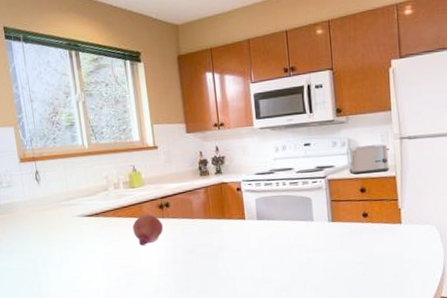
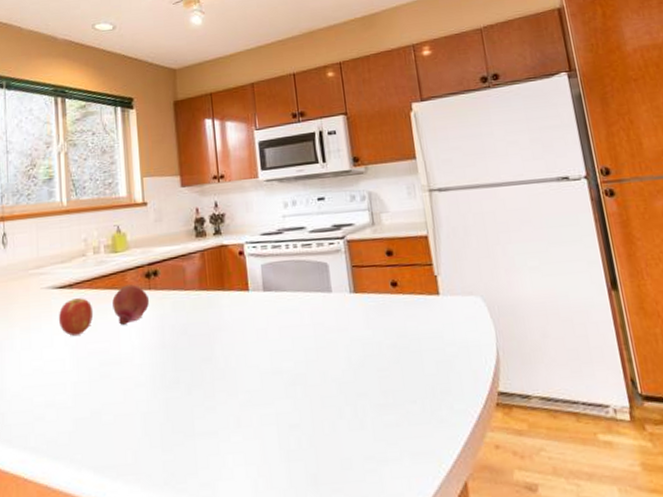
fruit: none [89,224,118,253] -> present [58,298,94,336]
toaster: present [347,144,389,175] -> none [367,197,419,235]

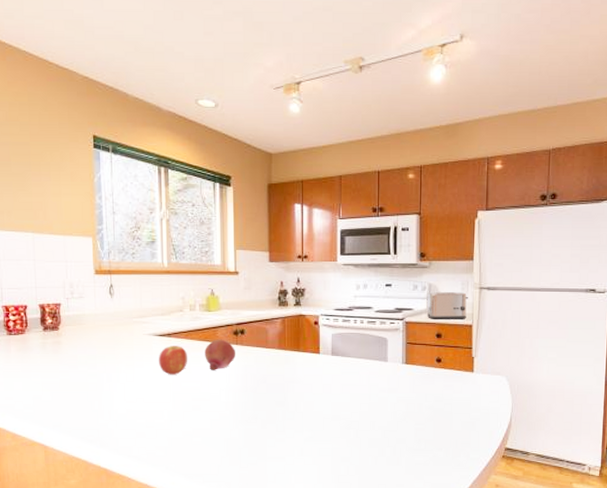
toaster: none [367,197,419,235] -> present [426,292,468,320]

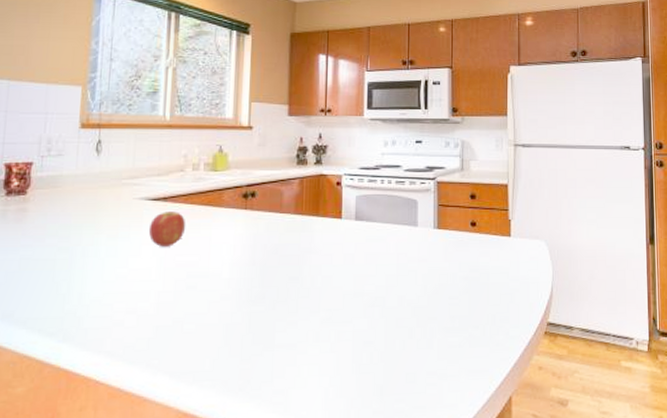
fruit: present [205,339,236,370] -> none [206,203,245,240]
toaster: present [426,292,468,320] -> none [459,149,503,180]

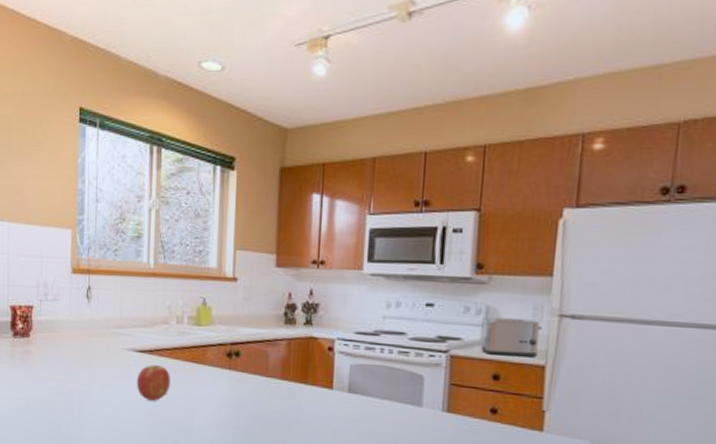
toaster: none [459,149,503,180] -> present [481,317,542,358]

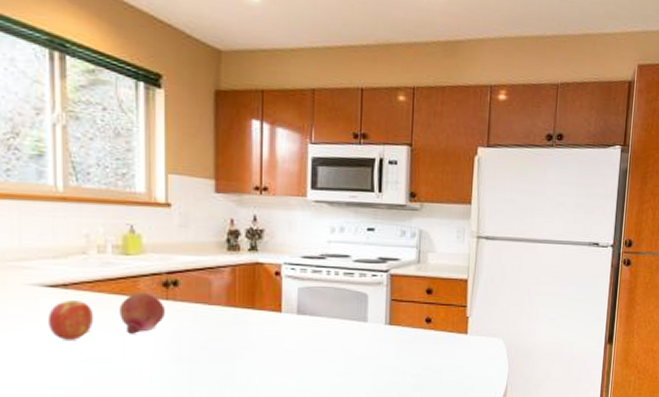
fruit: none [190,360,229,400] -> present [119,292,166,334]
toaster: present [481,317,542,358] -> none [416,240,464,273]

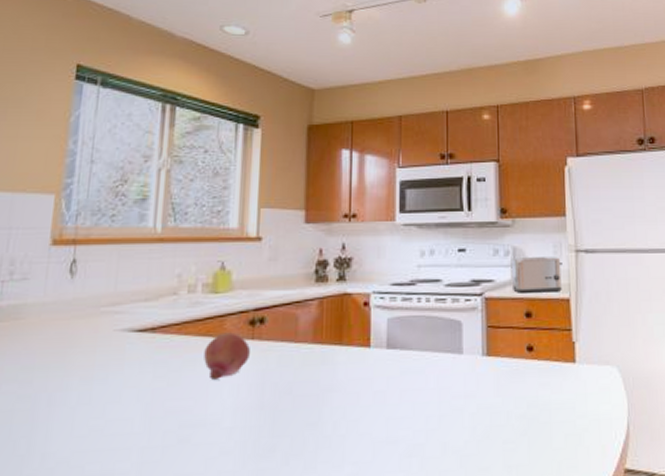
fruit: present [47,300,95,340] -> none [131,345,179,390]
toaster: none [416,240,464,273] -> present [511,257,562,295]

